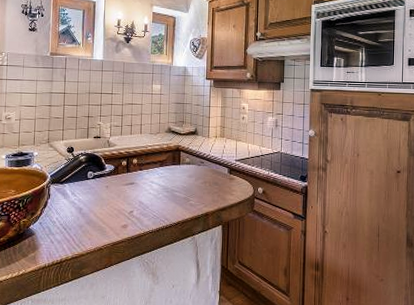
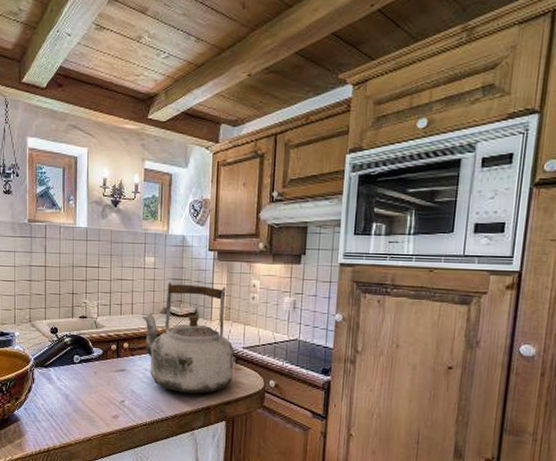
kettle: none [149,106,228,202] -> present [141,282,234,394]

